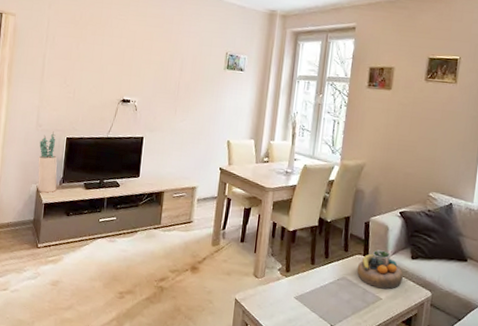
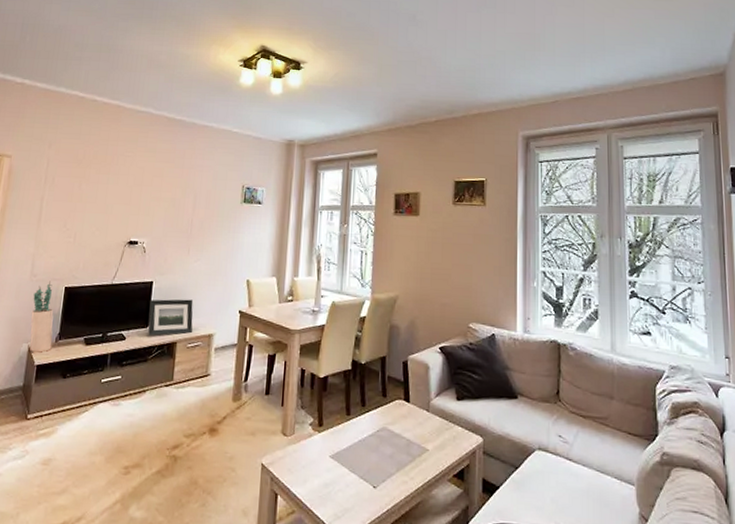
picture frame: none [139,153,179,186] -> present [147,299,194,336]
decorative bowl: present [356,249,403,290] -> none [398,392,450,438]

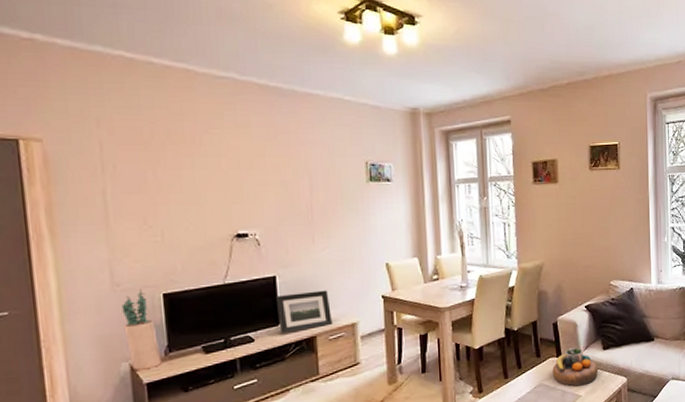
decorative bowl: none [398,392,450,438] -> present [552,347,598,387]

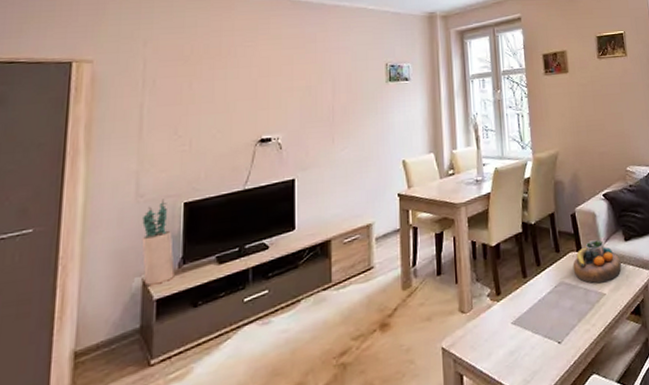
picture frame: present [275,290,332,333] -> none [292,191,347,239]

